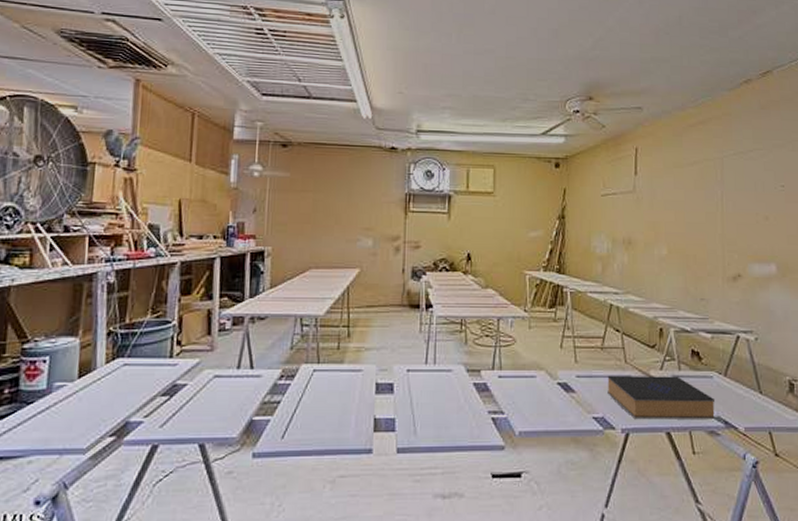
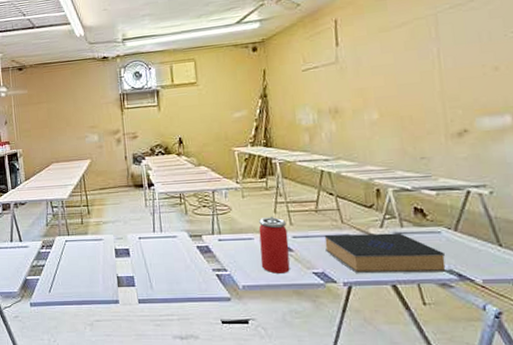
spray can: none [541,351,572,418] -> present [258,216,290,274]

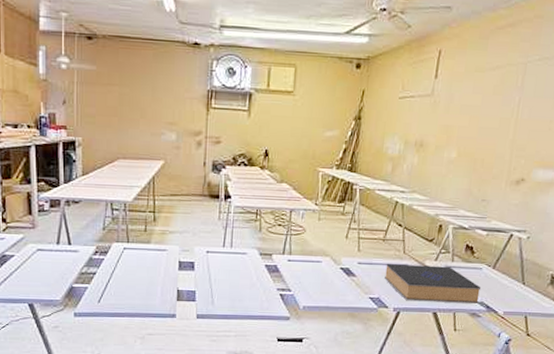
spray can: present [258,216,290,274] -> none [324,241,355,297]

